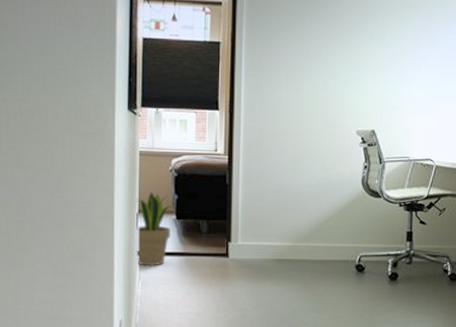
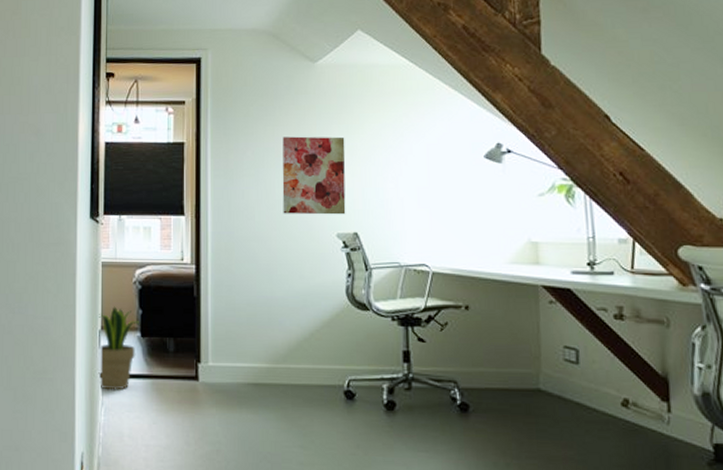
wall art: none [310,41,368,114] -> present [282,136,346,215]

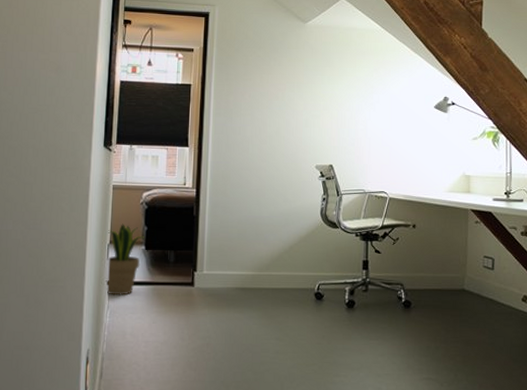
wall art: present [282,136,346,215] -> none [272,83,327,150]

